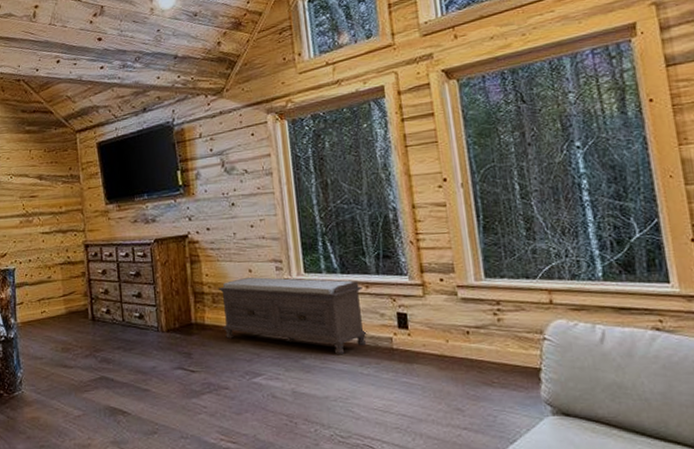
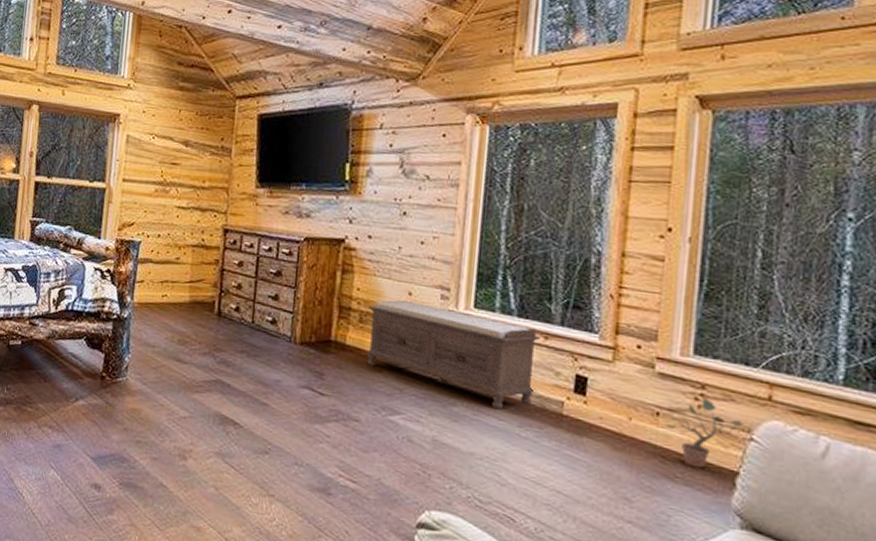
potted plant: none [475,312,535,372] -> present [665,397,743,469]

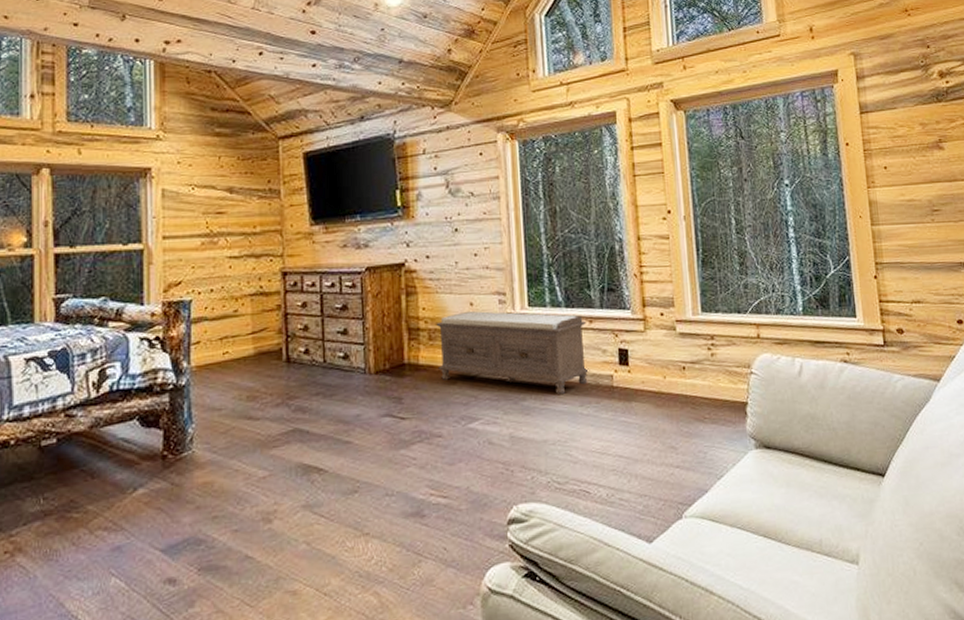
potted plant: present [665,397,743,469] -> none [690,346,744,407]

